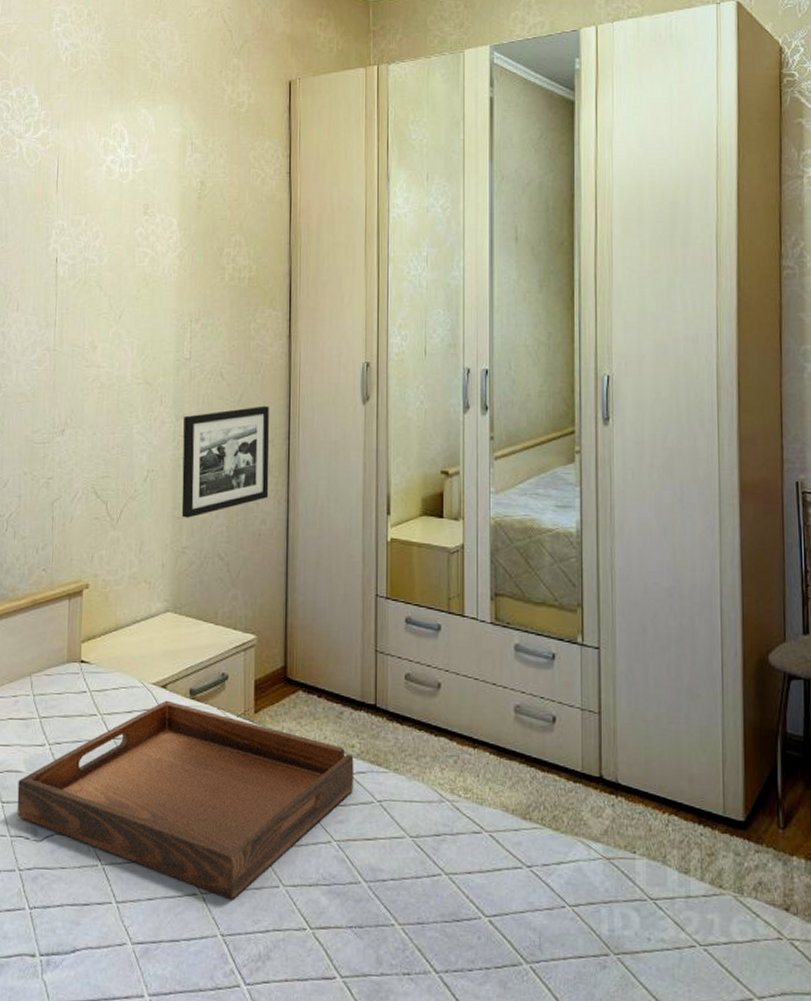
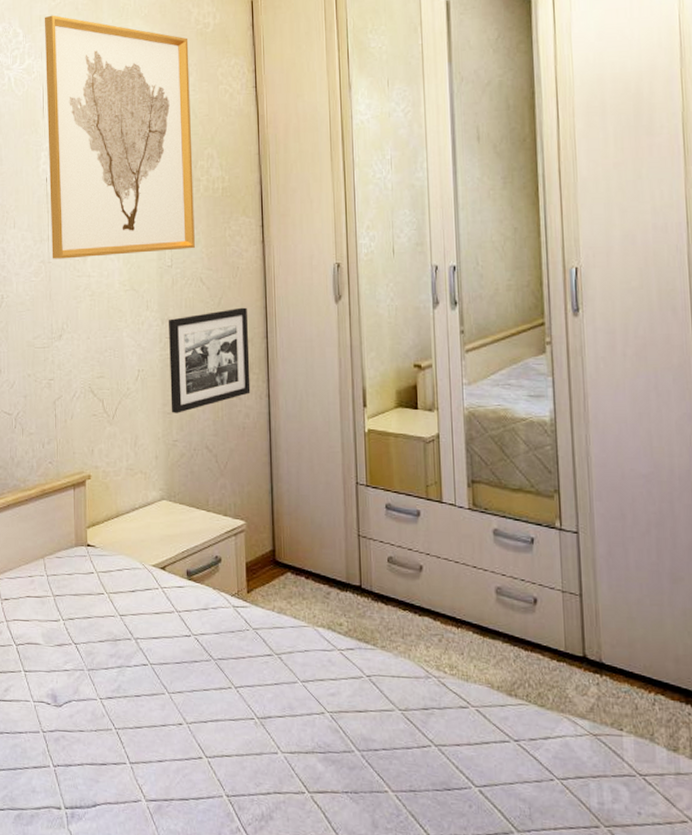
serving tray: present [17,700,354,899] -> none [37,581,343,763]
wall art: none [58,82,220,347] -> present [44,15,195,259]

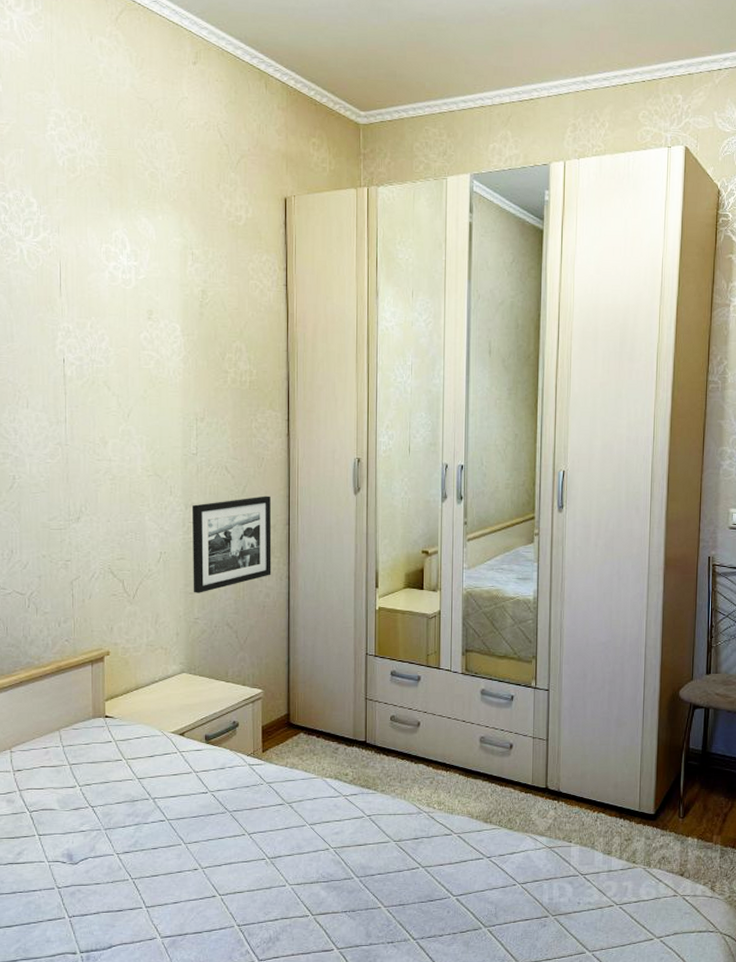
wall art: present [44,15,195,259] -> none [61,187,221,442]

